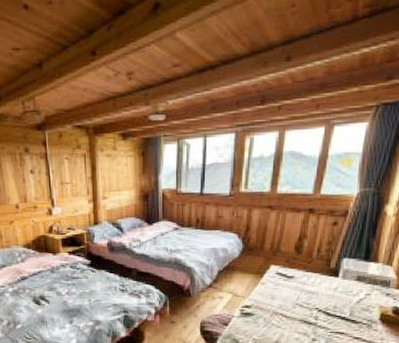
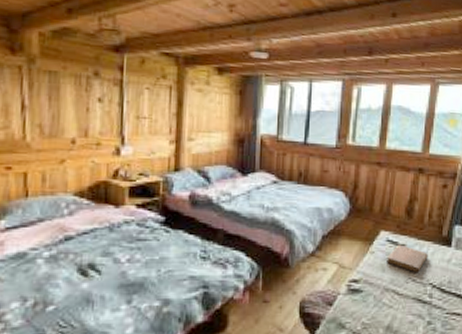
notebook: none [276,276,315,300] -> present [387,244,428,273]

